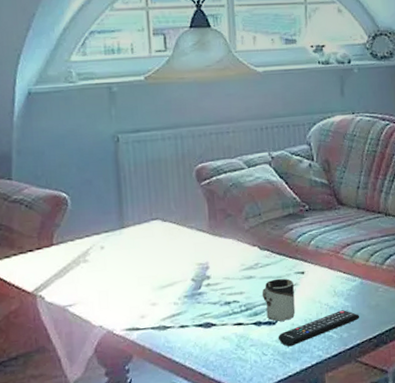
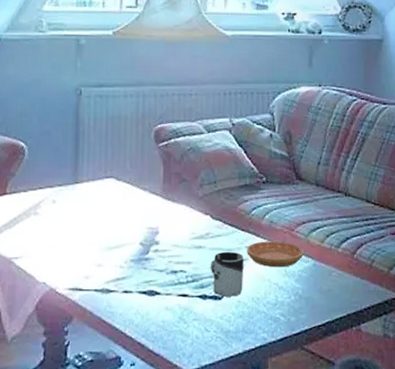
remote control: present [278,310,359,347] -> none [222,292,309,325]
saucer: none [296,264,350,290] -> present [247,241,303,268]

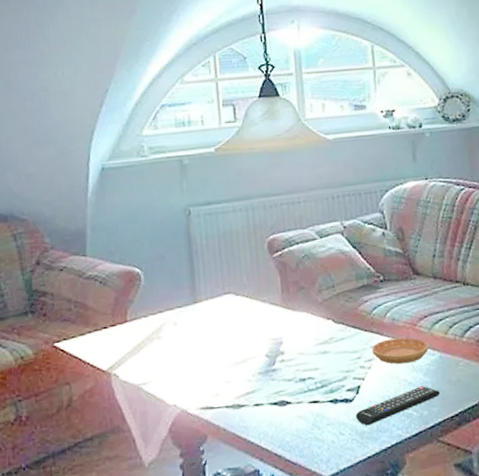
cup: present [210,251,243,297] -> none [337,353,373,399]
remote control: none [222,292,309,325] -> present [355,386,440,426]

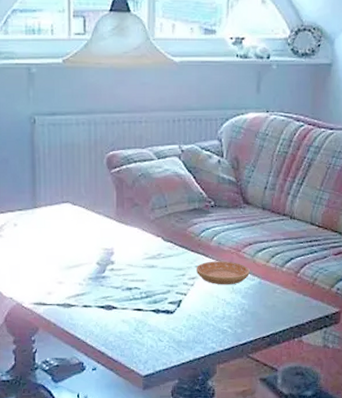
remote control: present [355,386,440,426] -> none [174,307,255,336]

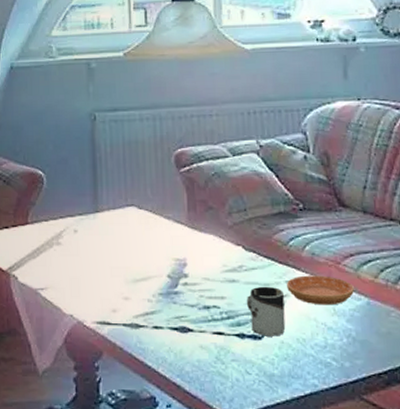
cup: none [162,270,193,311] -> present [246,286,286,337]

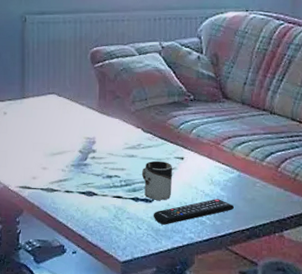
remote control: none [264,333,365,368] -> present [153,199,234,225]
saucer: present [287,275,354,306] -> none [175,153,229,177]

